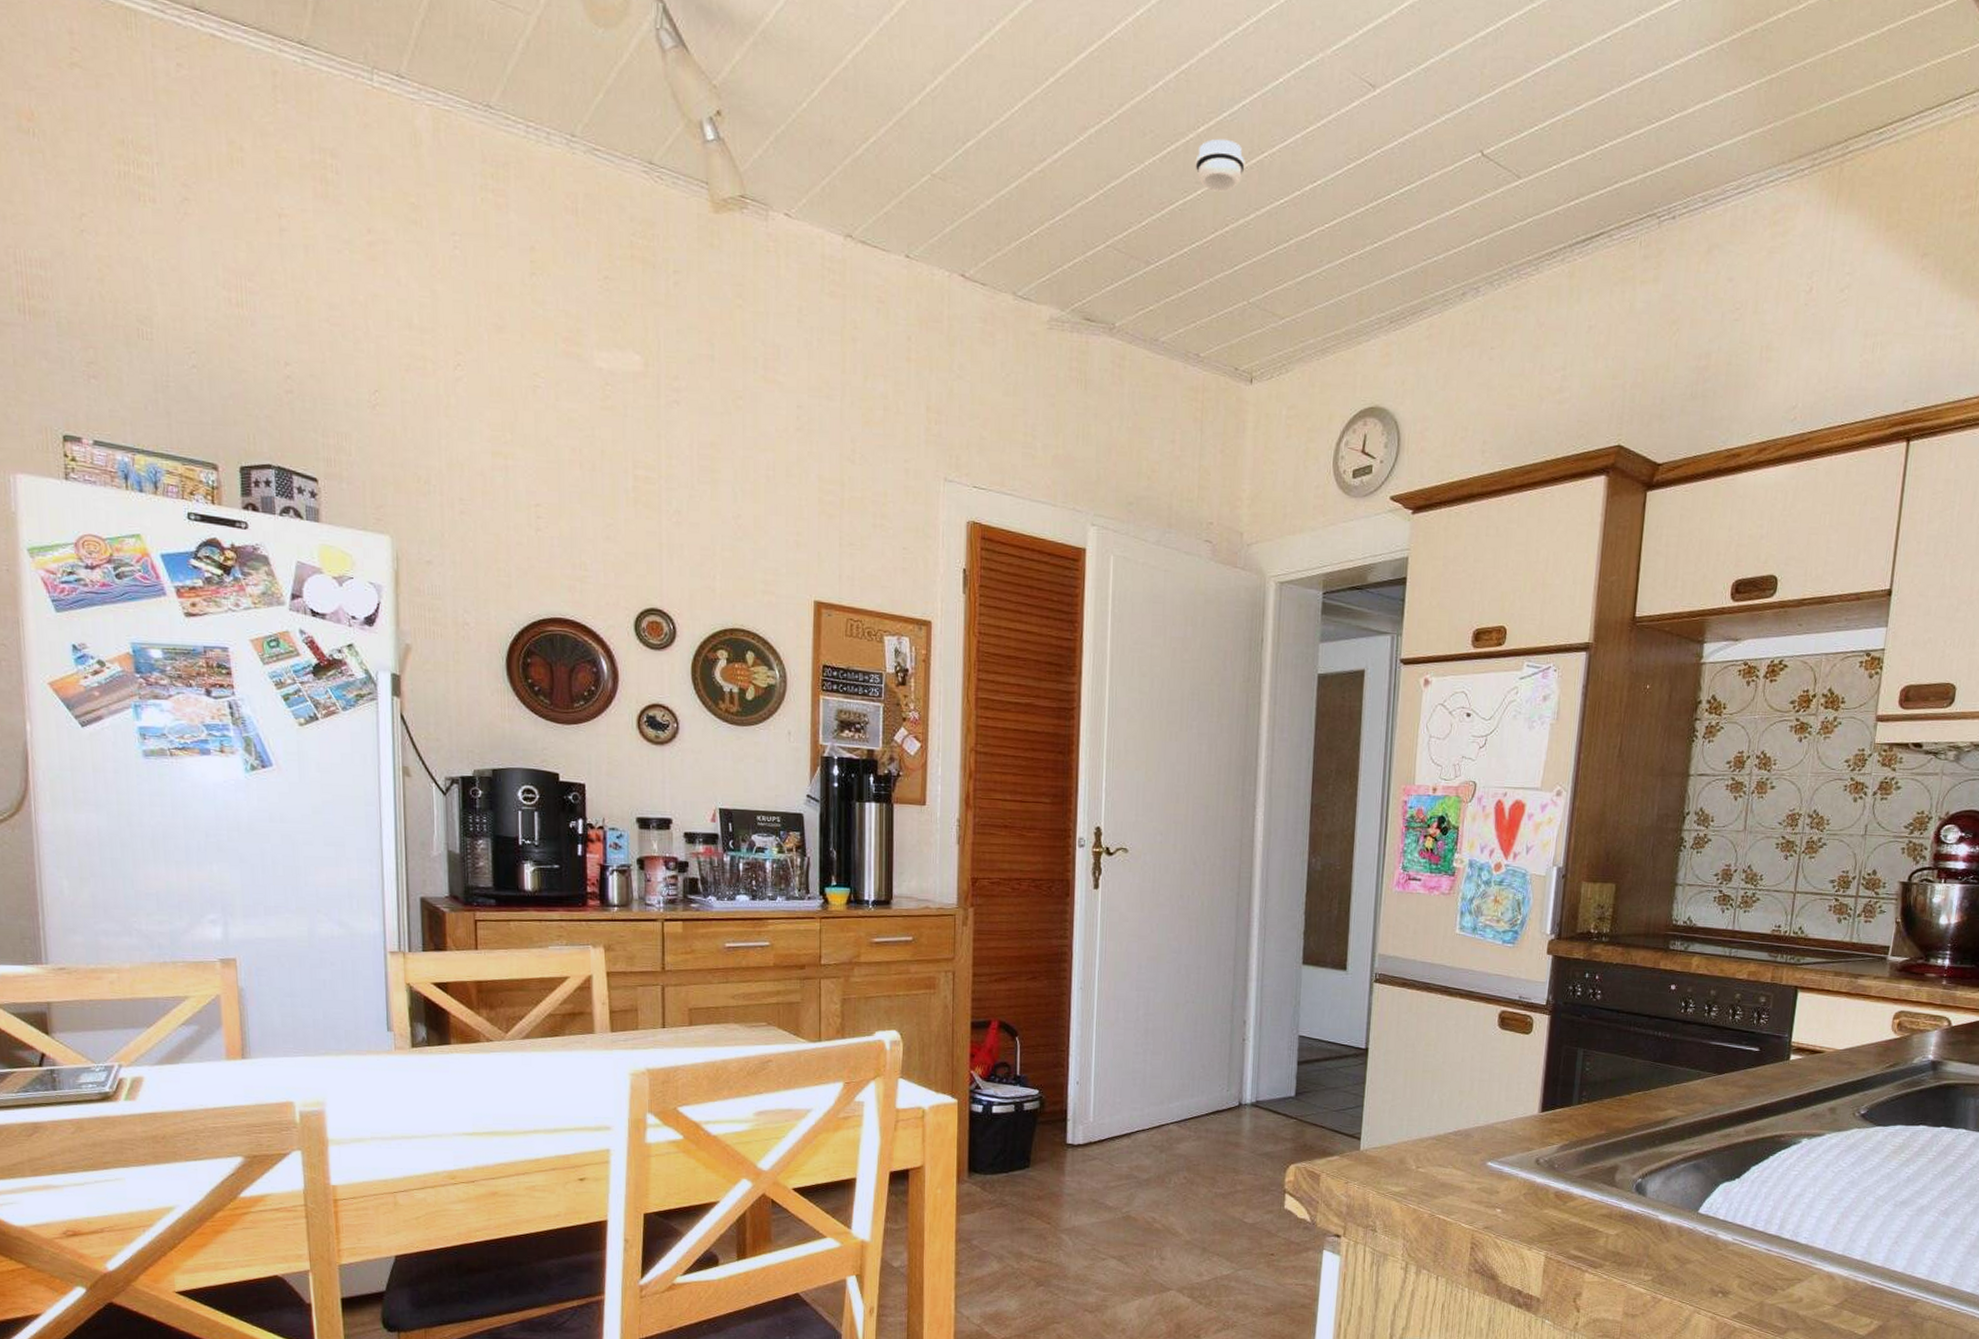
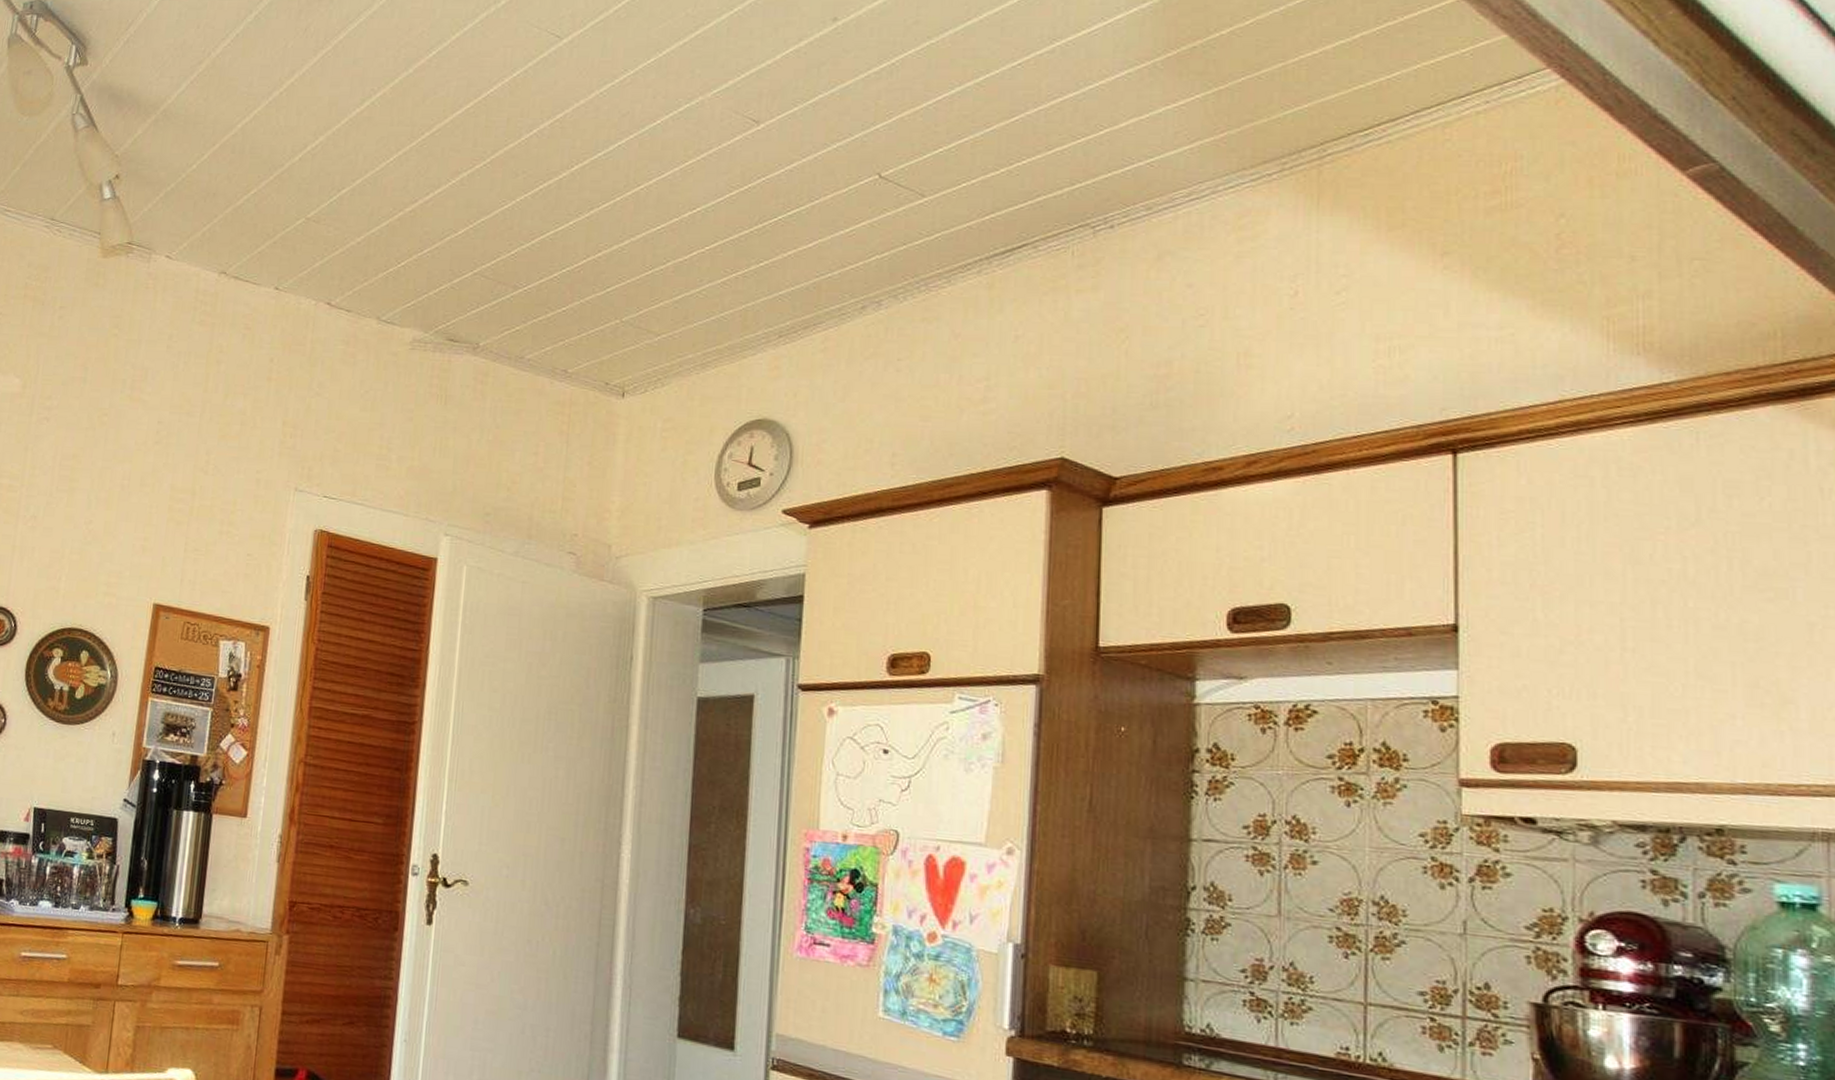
smoke detector: present [1195,138,1245,192] -> none [567,175,620,222]

